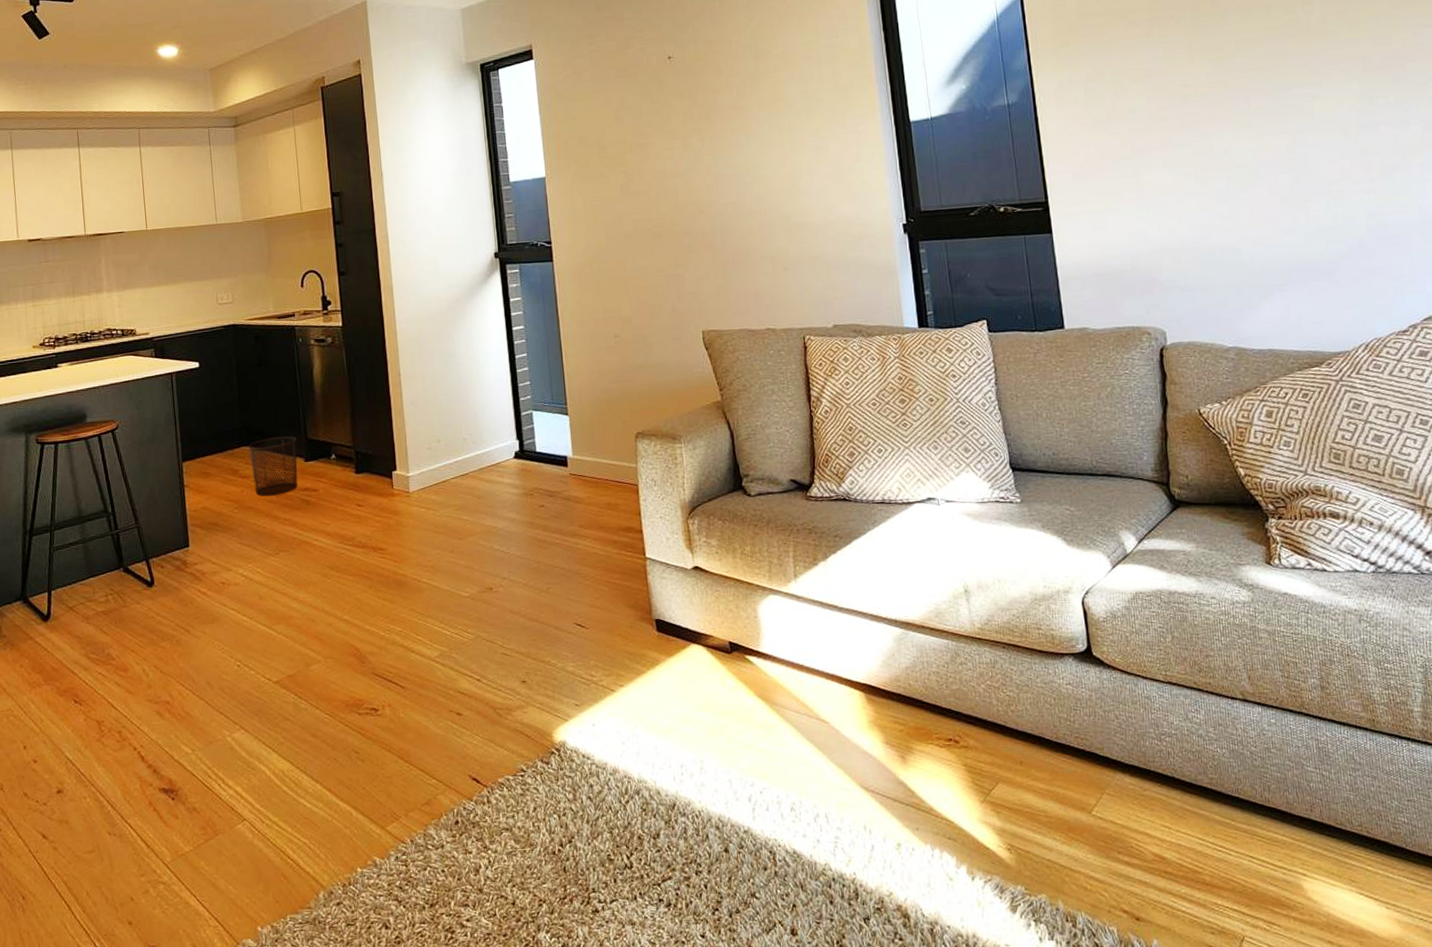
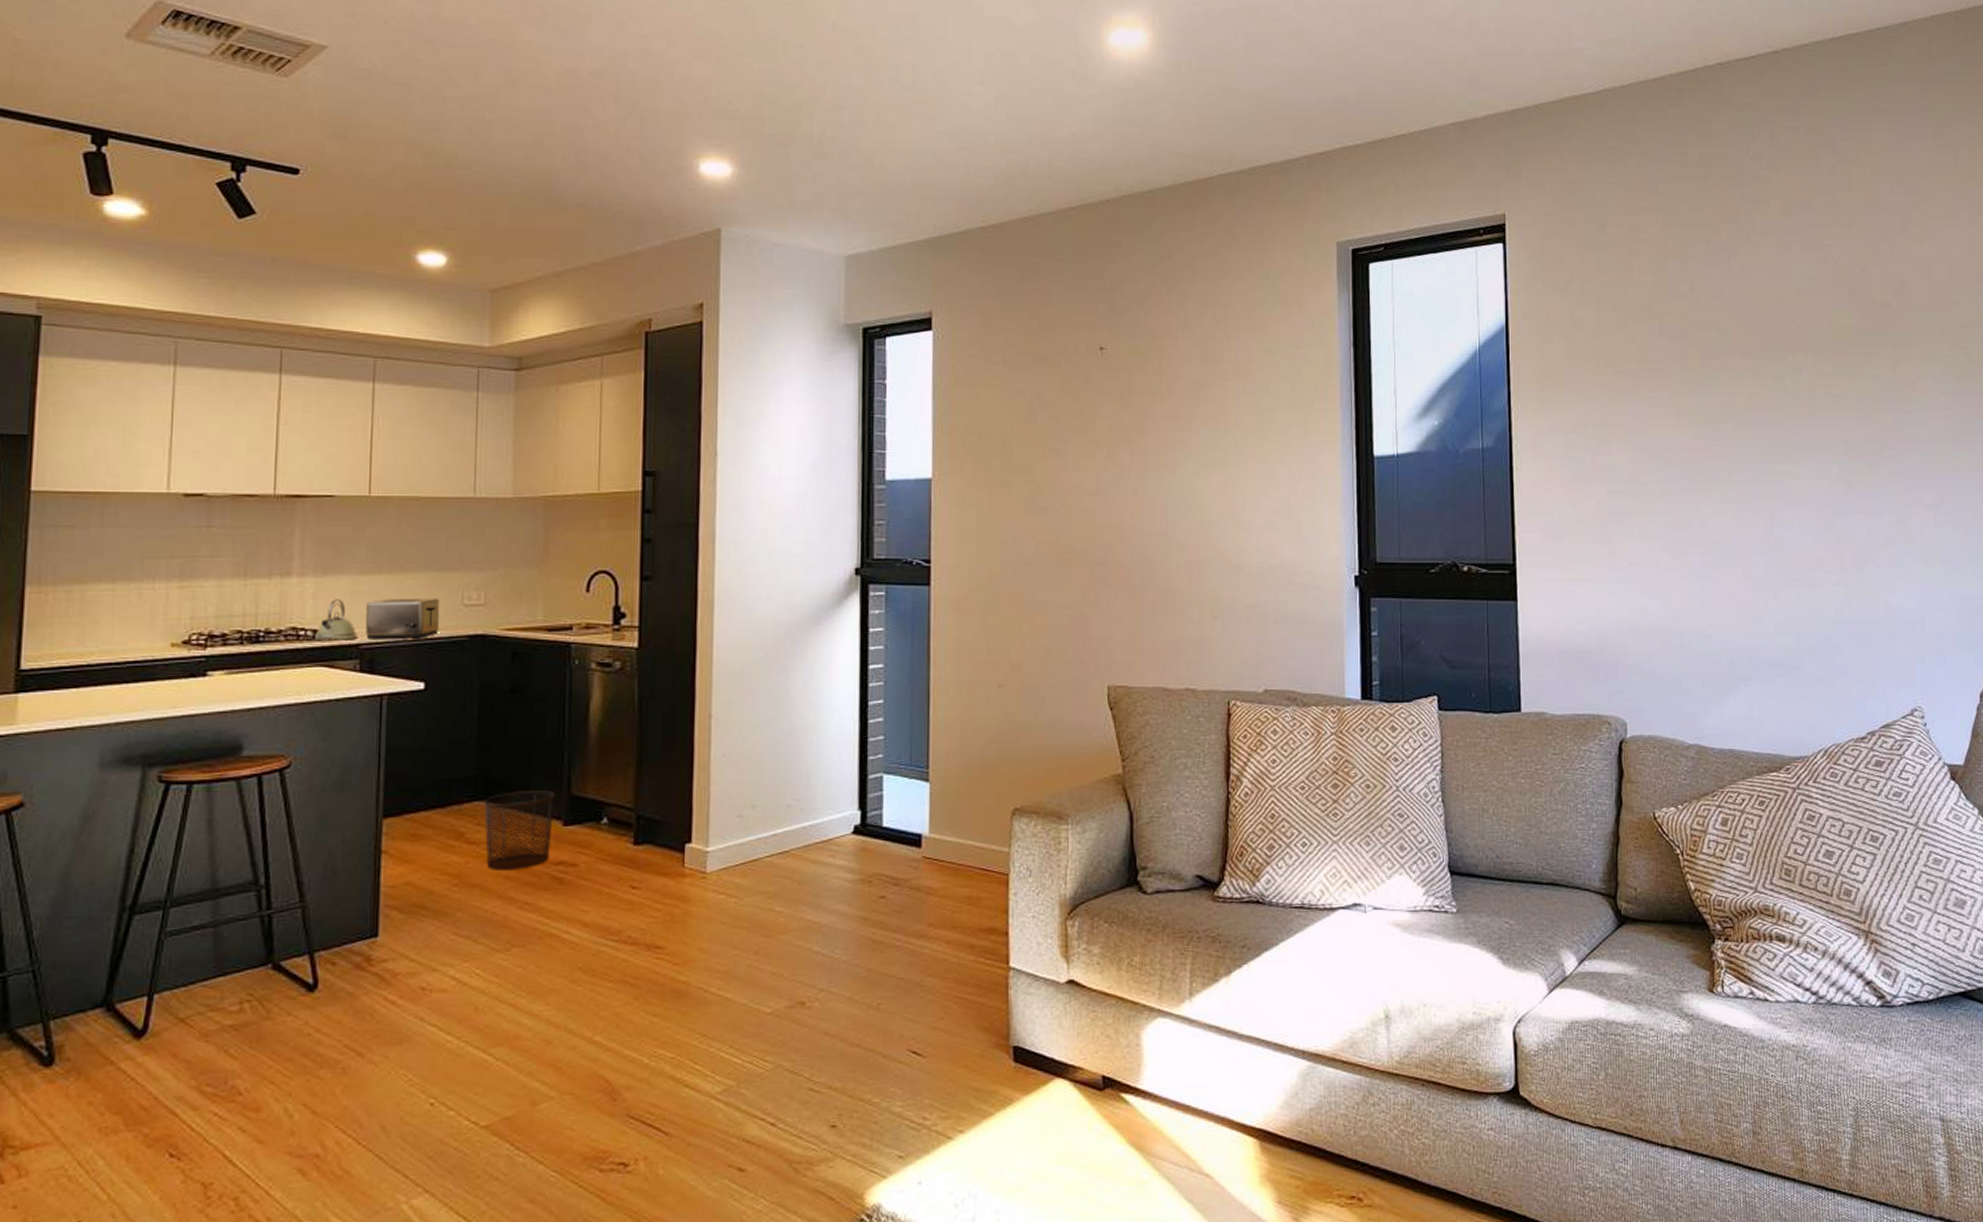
kettle: none [123,306,151,338] -> present [315,599,357,642]
toaster: none [154,300,204,334] -> present [366,598,440,640]

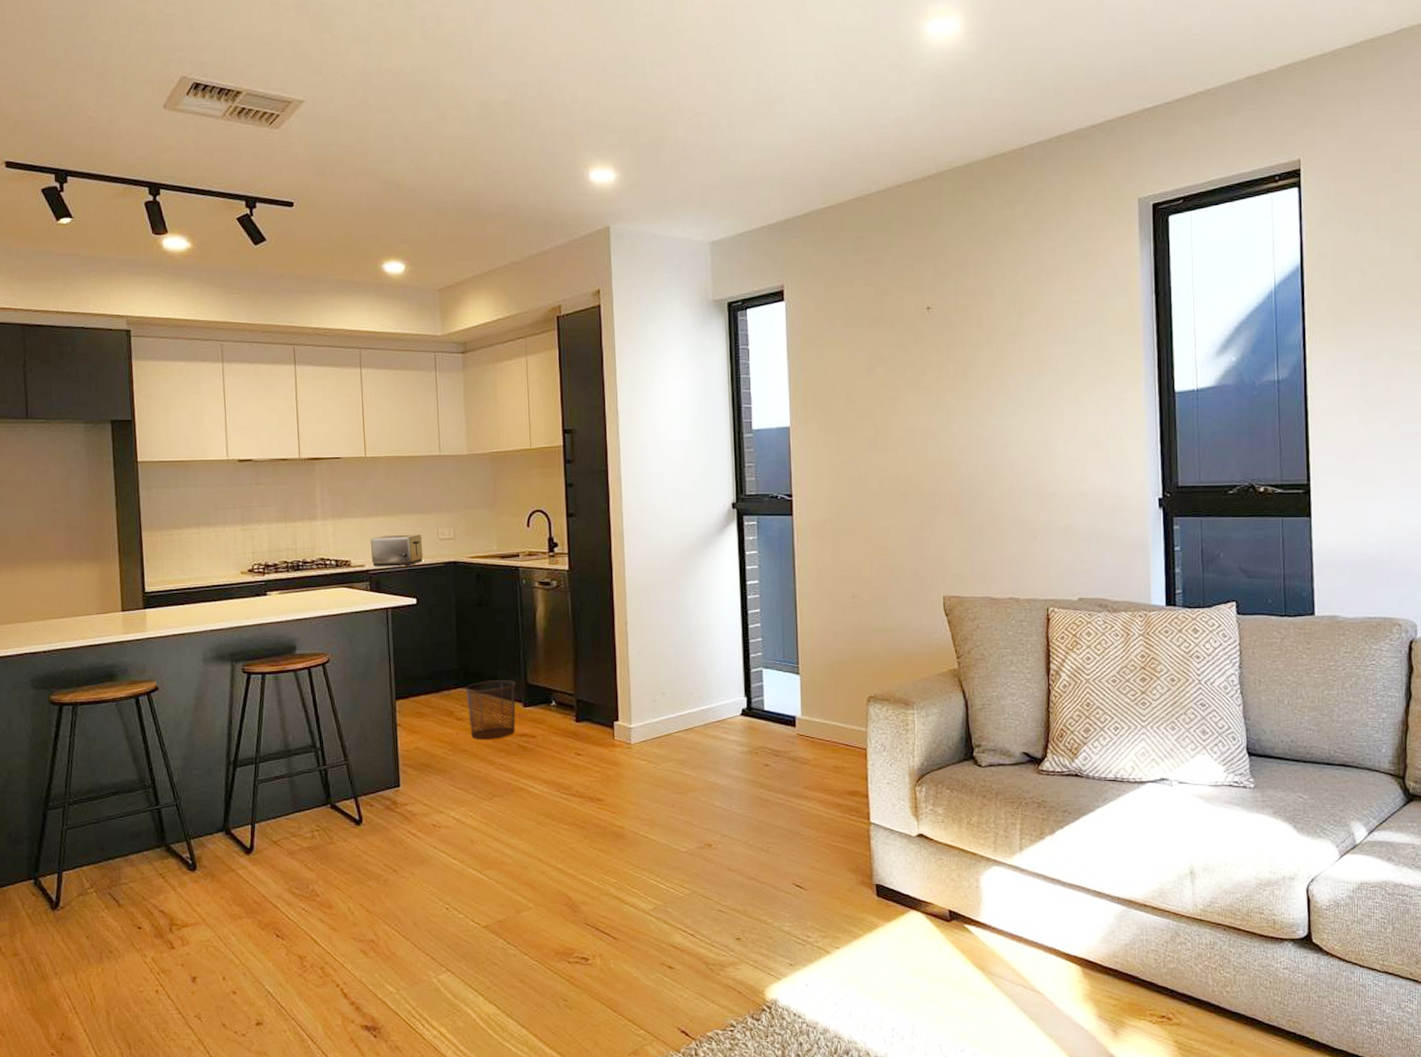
kettle: present [315,599,357,642] -> none [337,536,366,569]

